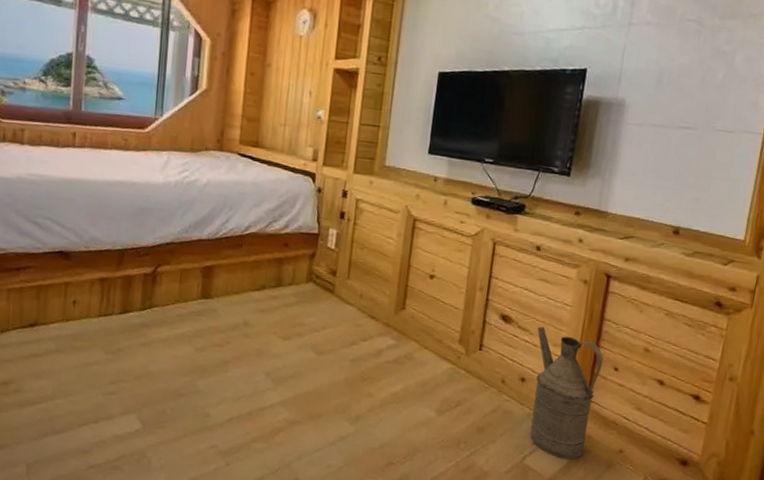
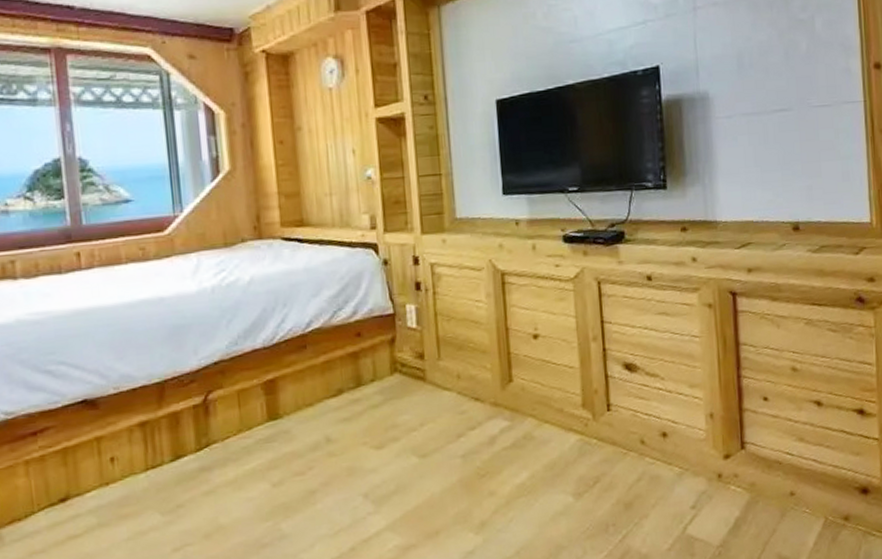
watering can: present [530,326,603,460] -> none [668,367,750,519]

